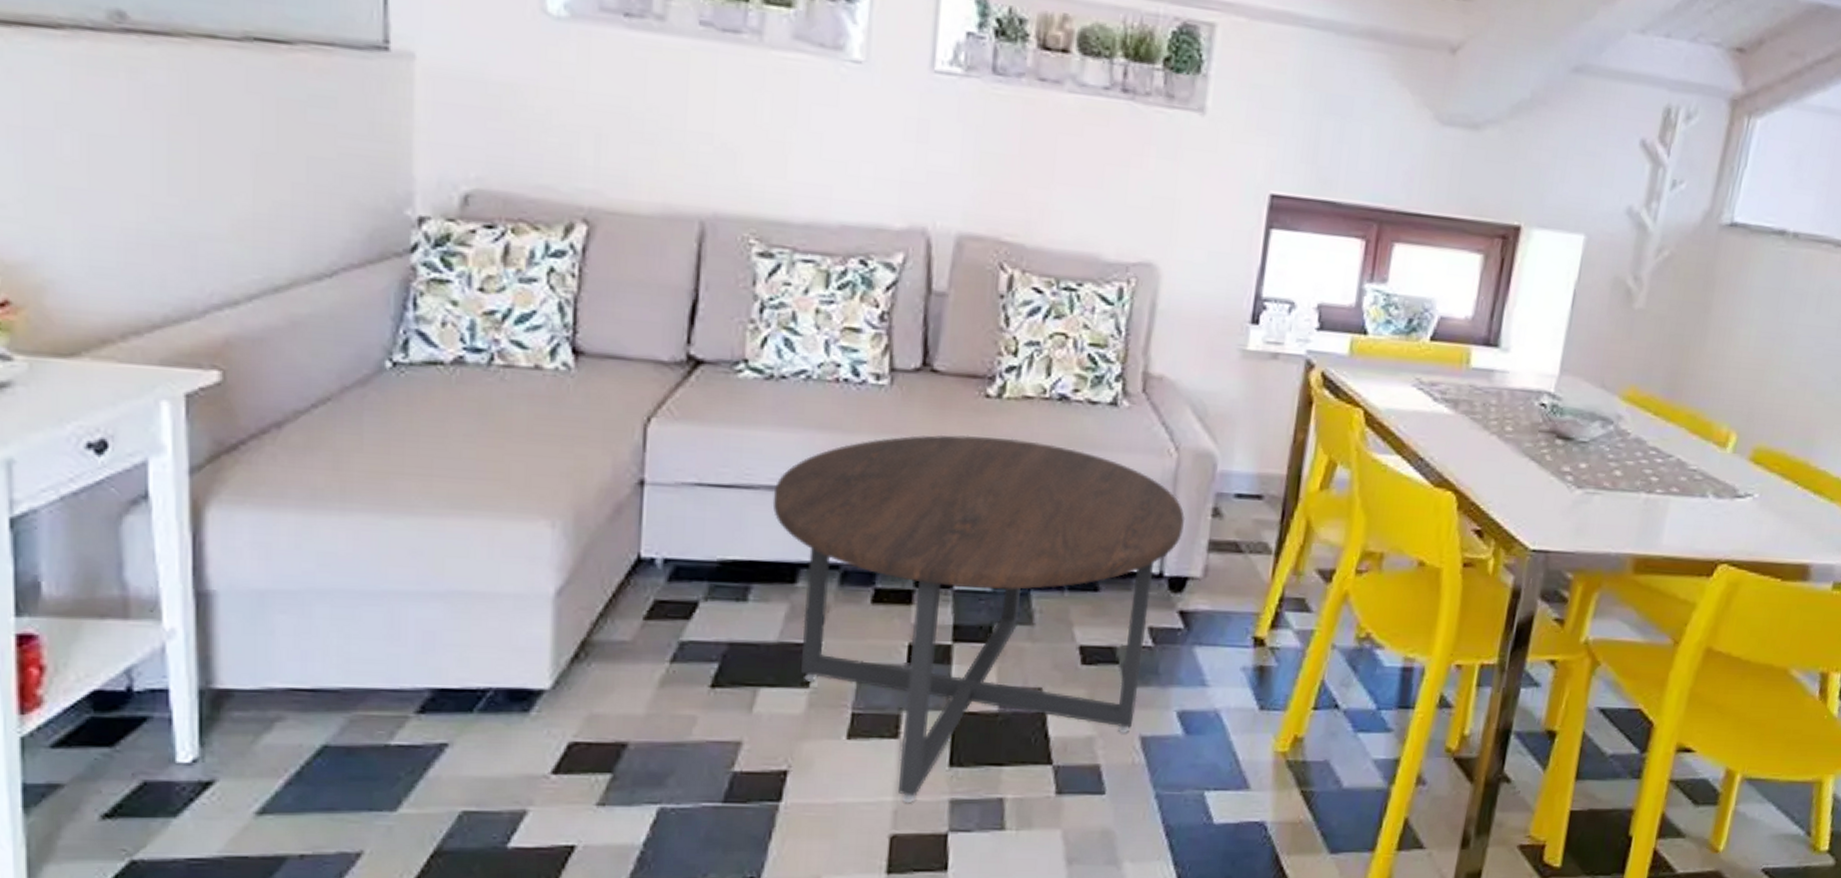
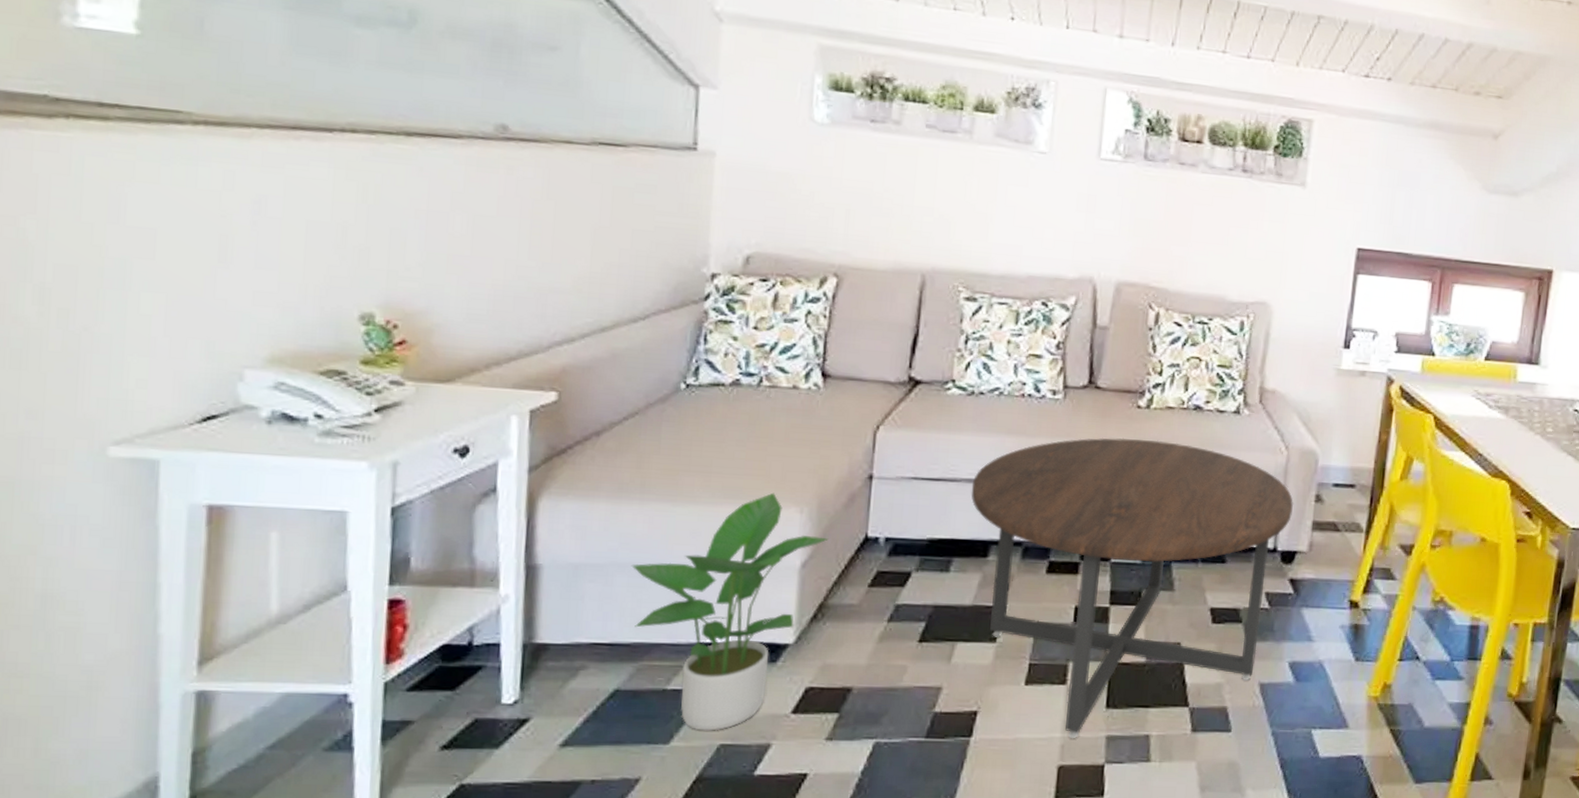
potted plant: none [334,501,590,795] -> present [631,492,829,731]

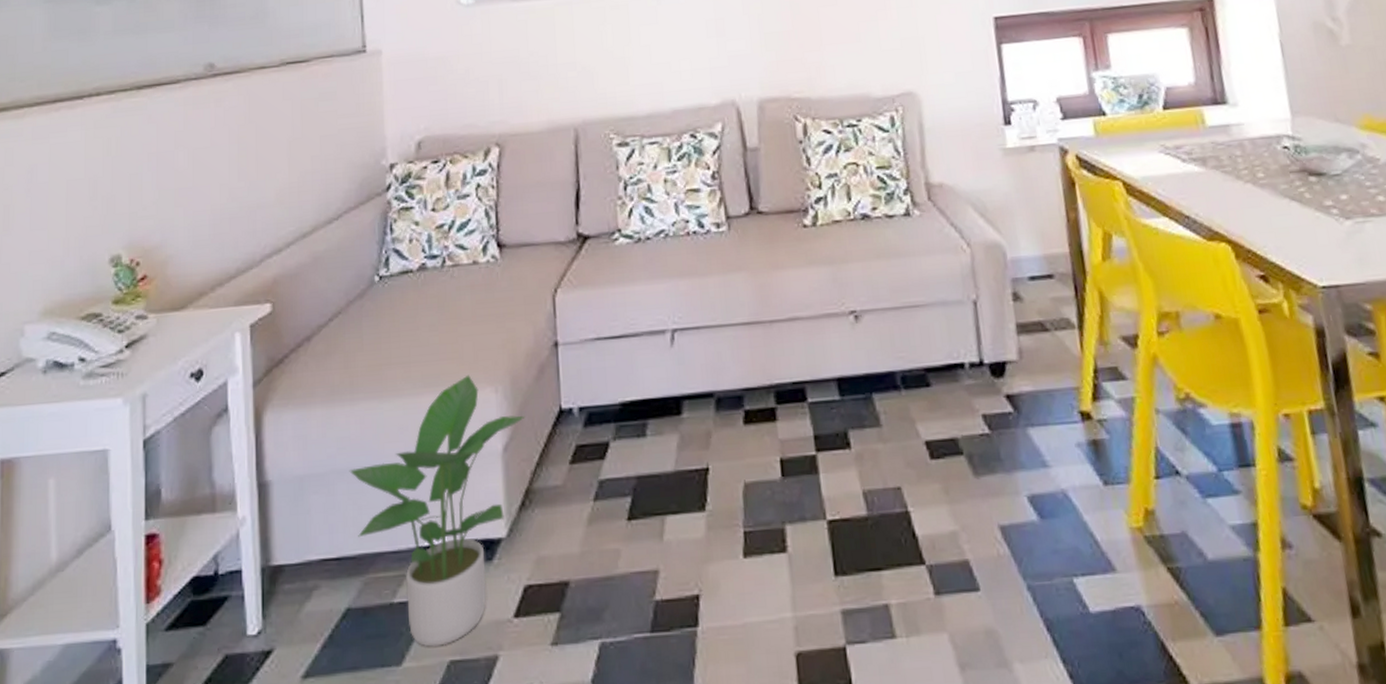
coffee table: present [971,437,1294,739] -> none [653,258,992,618]

